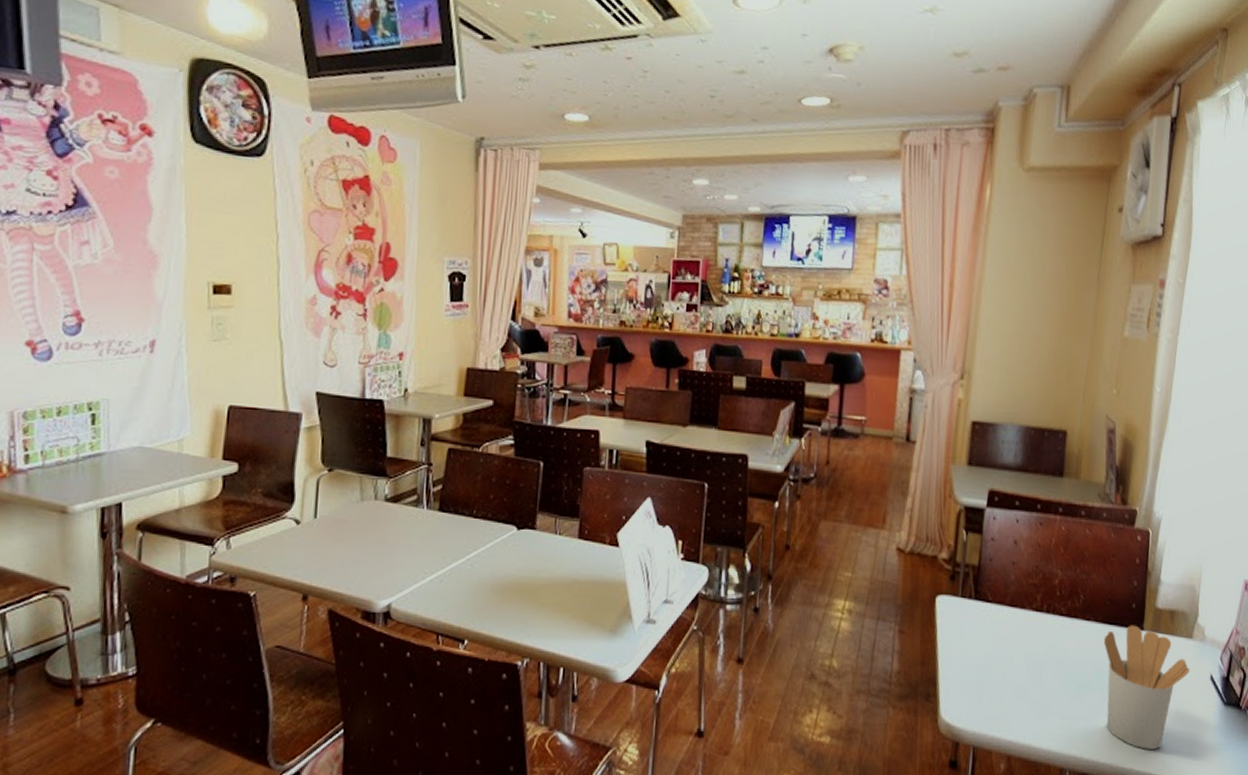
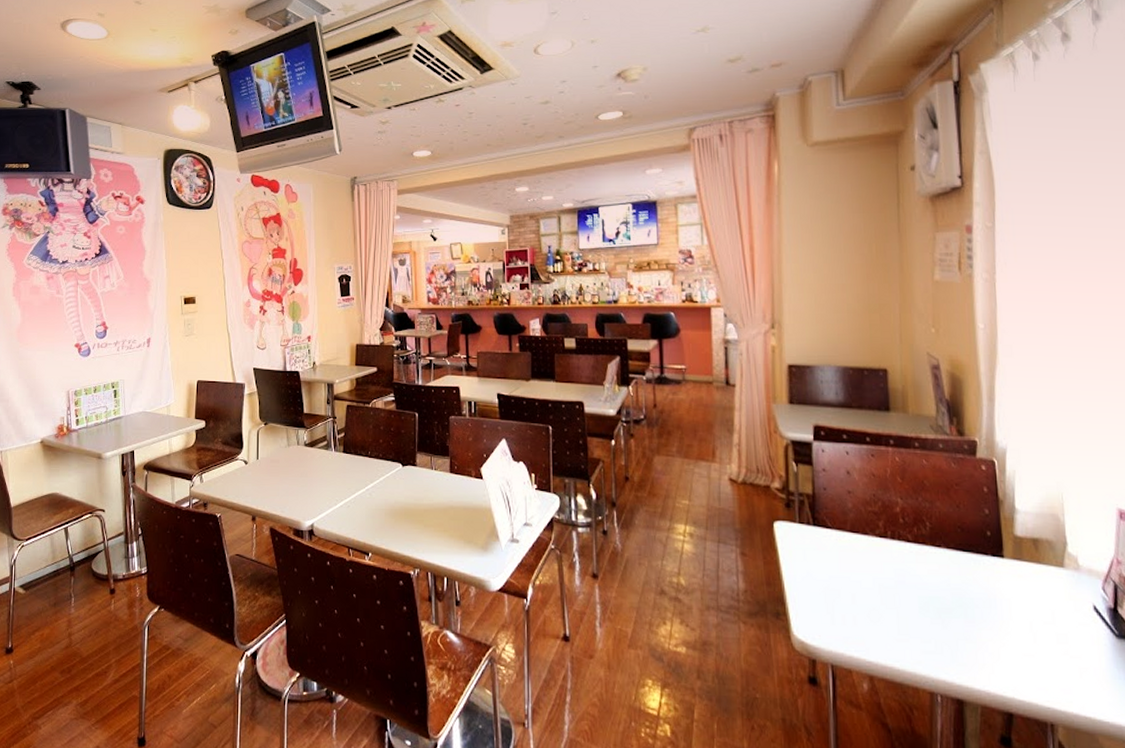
utensil holder: present [1103,625,1190,749] -> none [959,552,1067,679]

